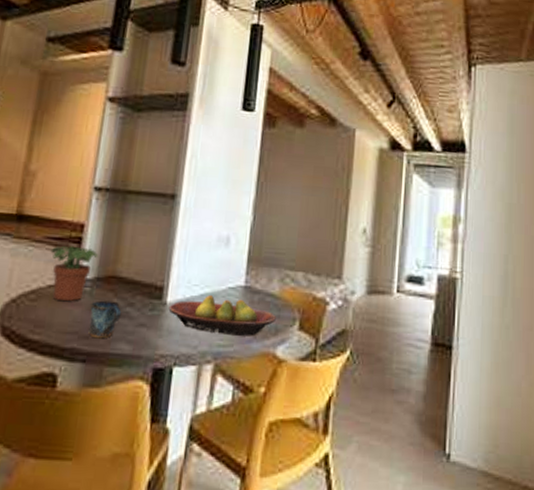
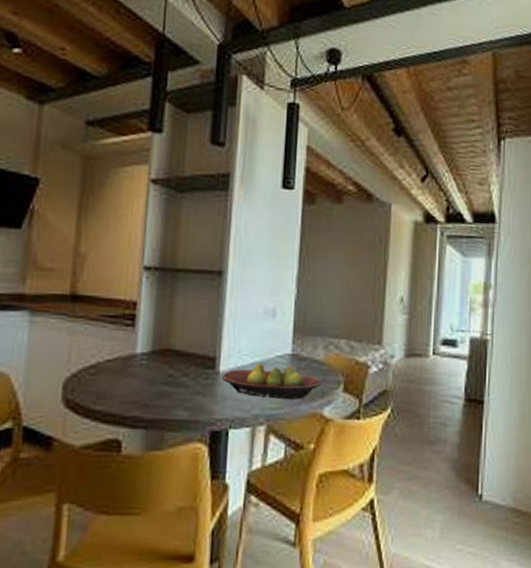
potted plant: present [50,246,99,302] -> none [106,323,153,375]
mug: present [88,300,122,339] -> none [147,372,178,407]

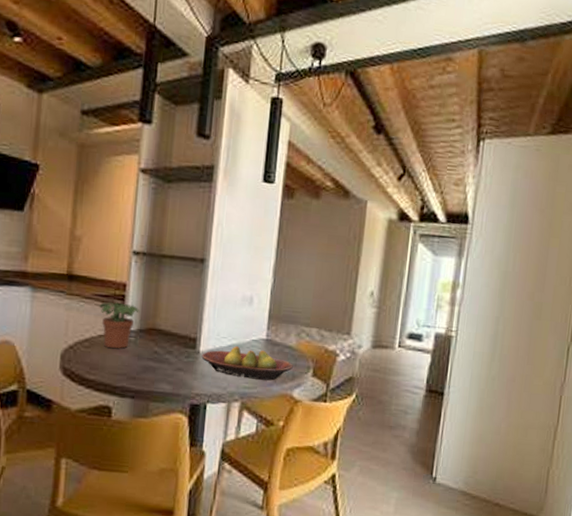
potted plant: none [106,323,153,375] -> present [99,302,140,349]

